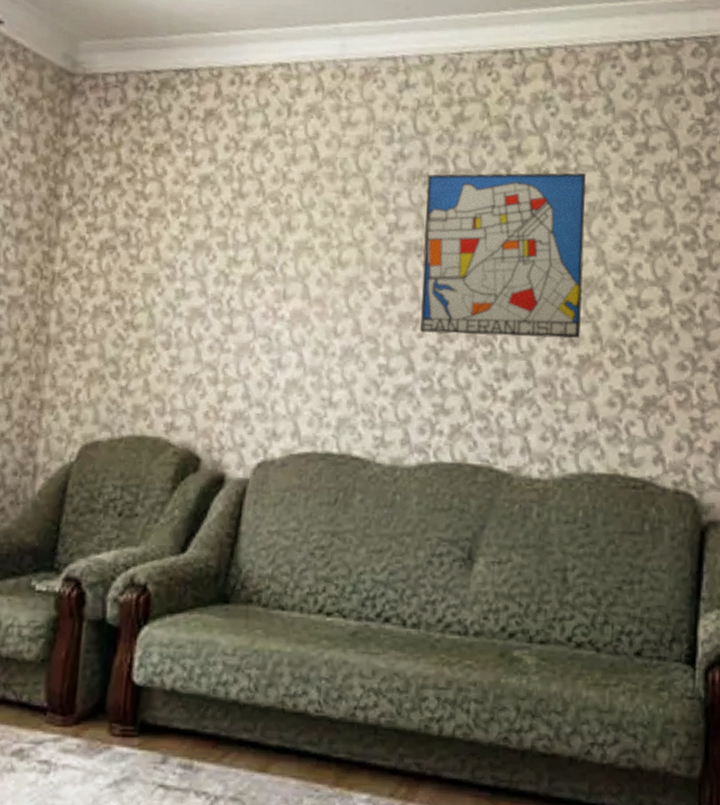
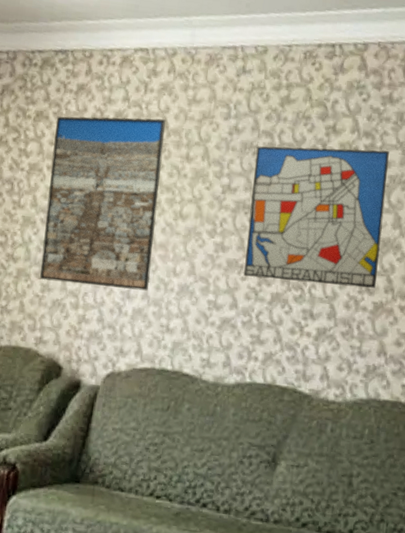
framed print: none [168,146,315,357] -> present [40,116,166,291]

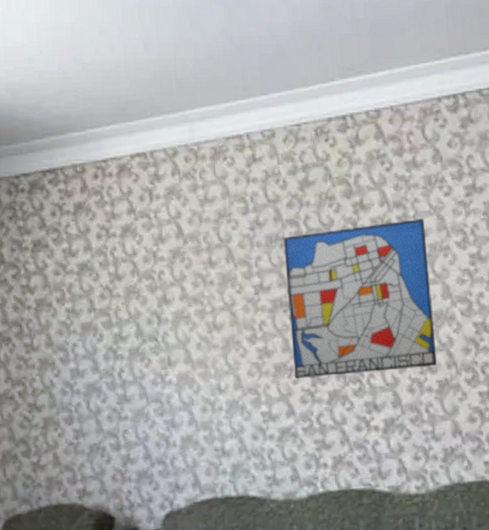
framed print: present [40,116,166,291] -> none [57,225,195,426]

